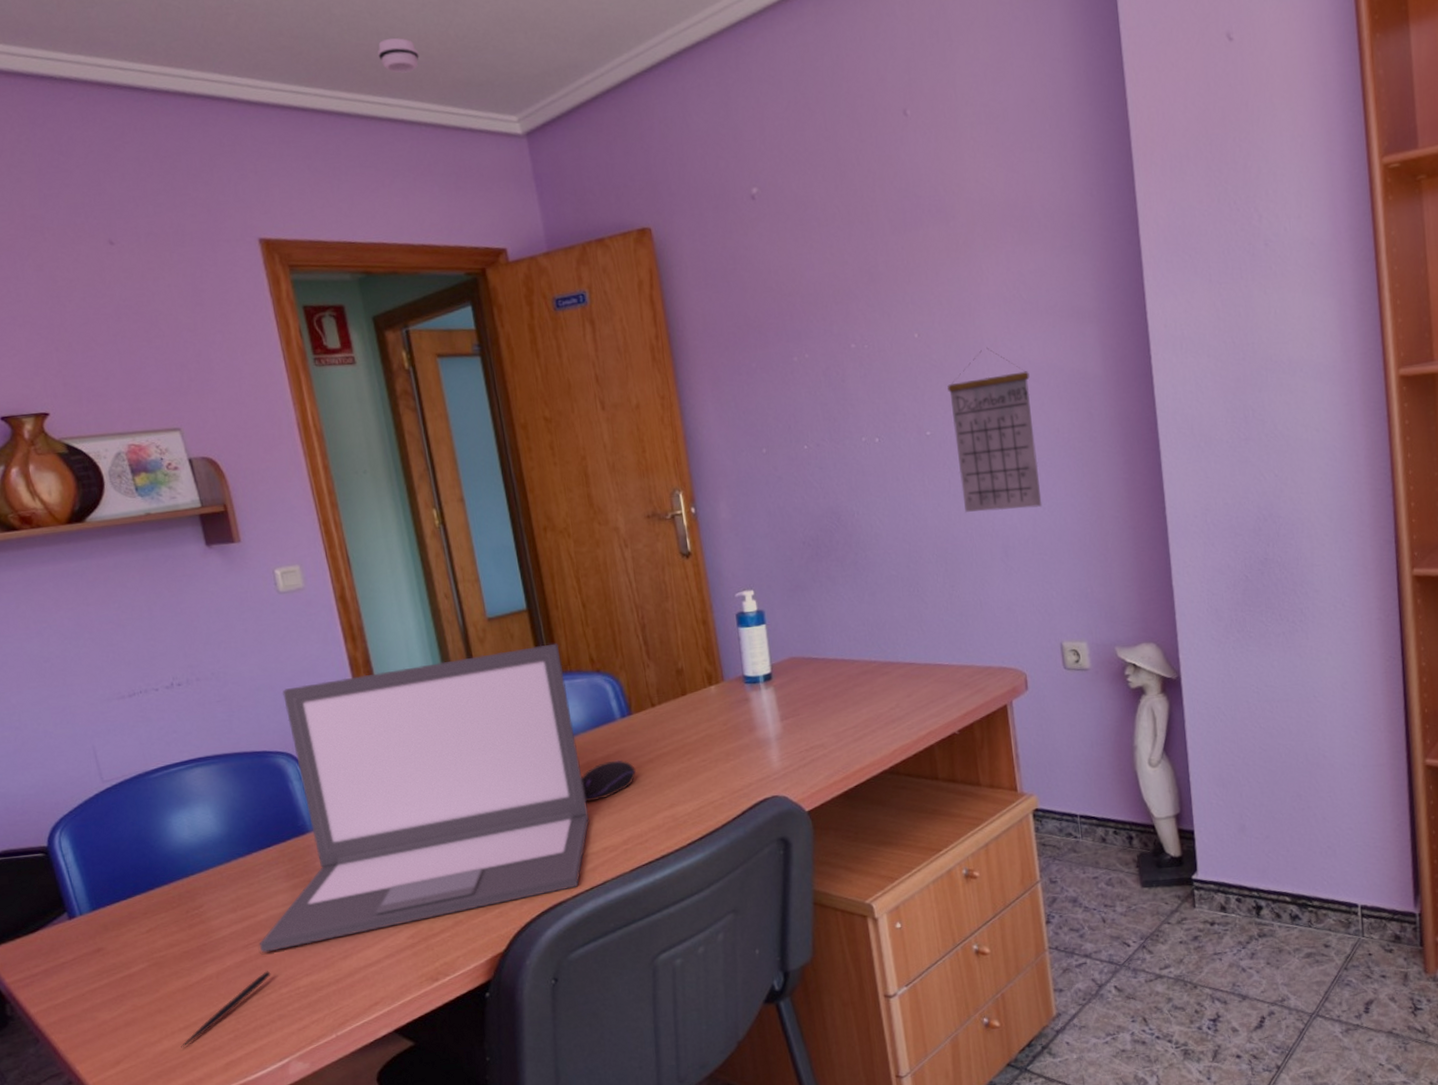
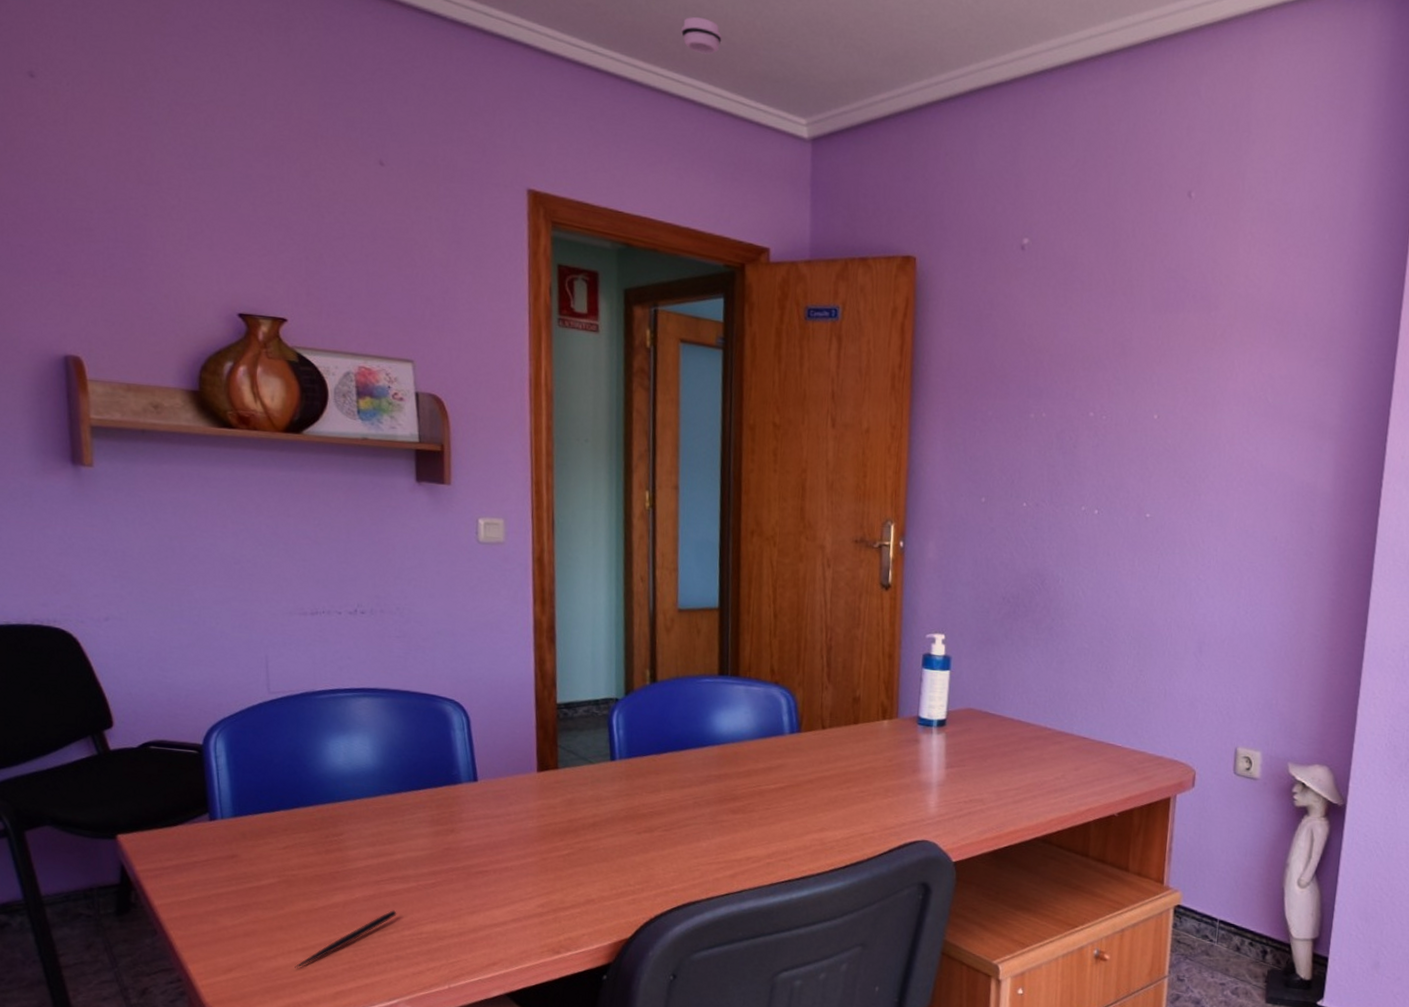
laptop: present [259,643,590,954] -> none [390,637,743,893]
computer mouse: present [581,760,636,802] -> none [738,773,794,810]
calendar: present [947,347,1042,512] -> none [1168,442,1259,610]

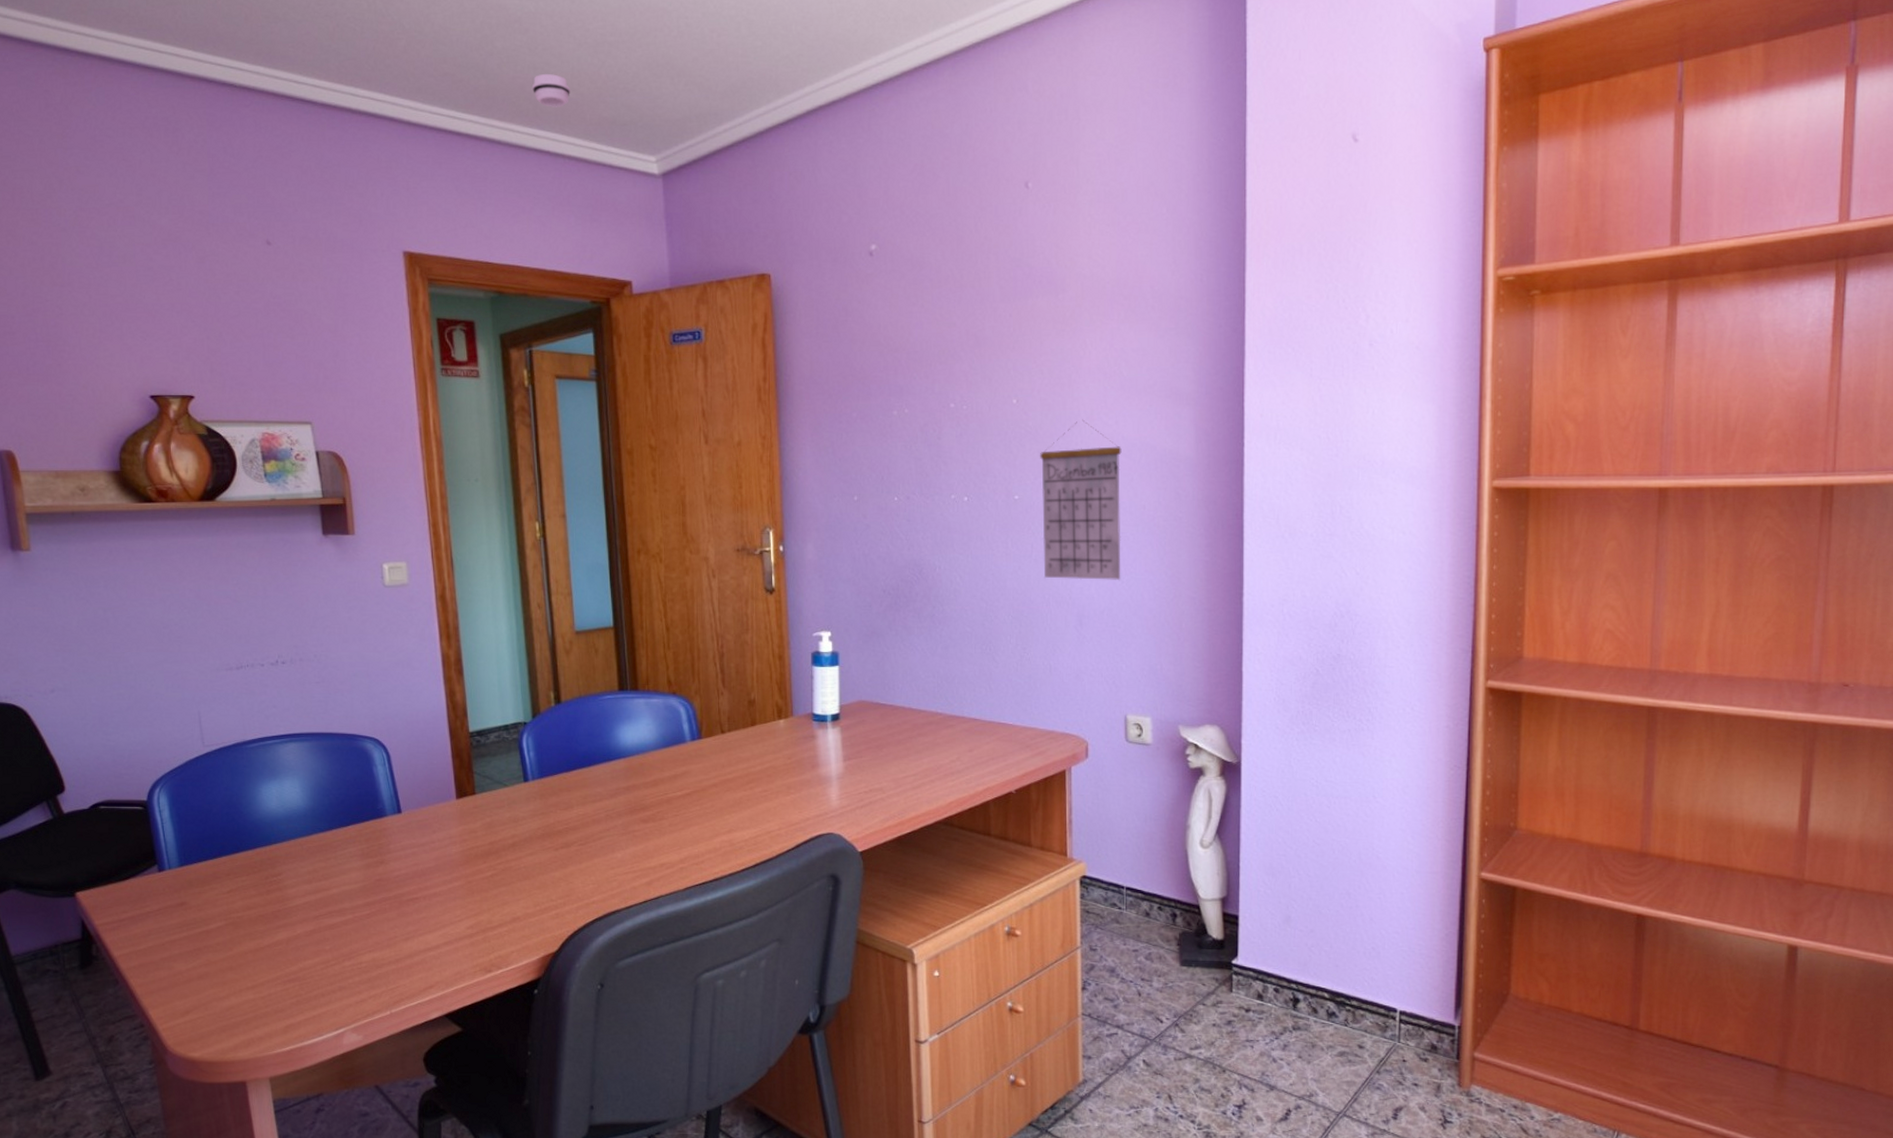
pen: present [295,910,397,968] -> none [246,943,337,1005]
calendar: none [1168,442,1259,610] -> present [1040,419,1122,580]

